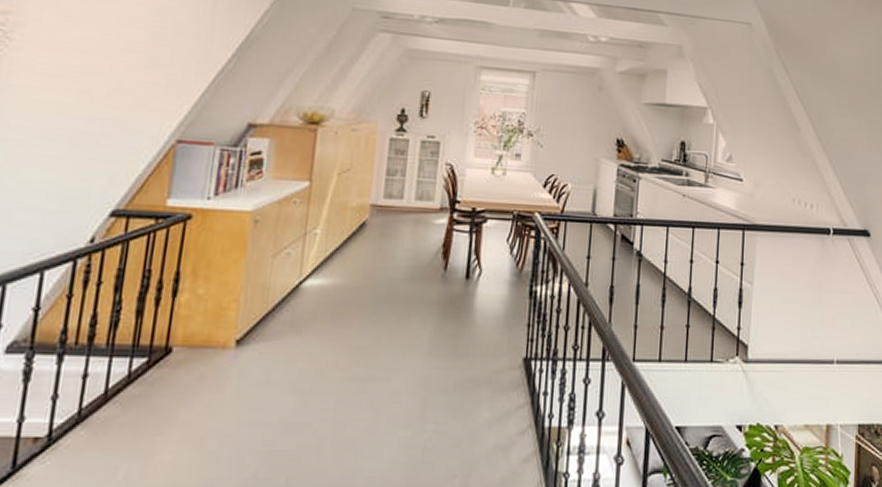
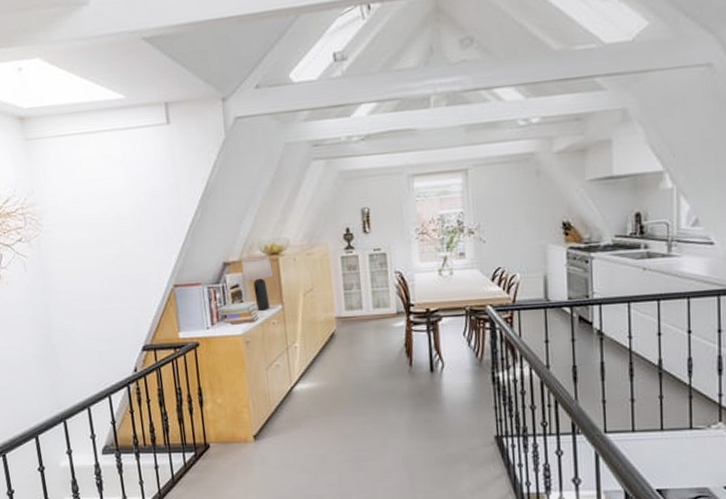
books: none [226,172,280,199] -> present [216,301,258,325]
table lamp: none [269,122,308,186] -> present [241,255,273,311]

